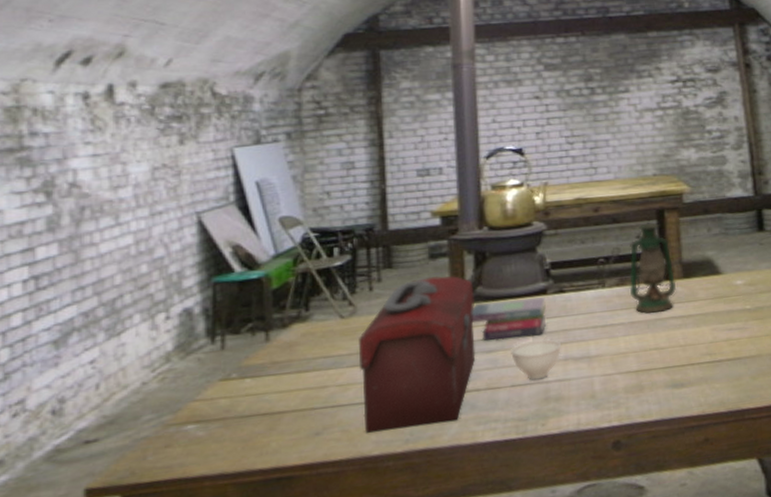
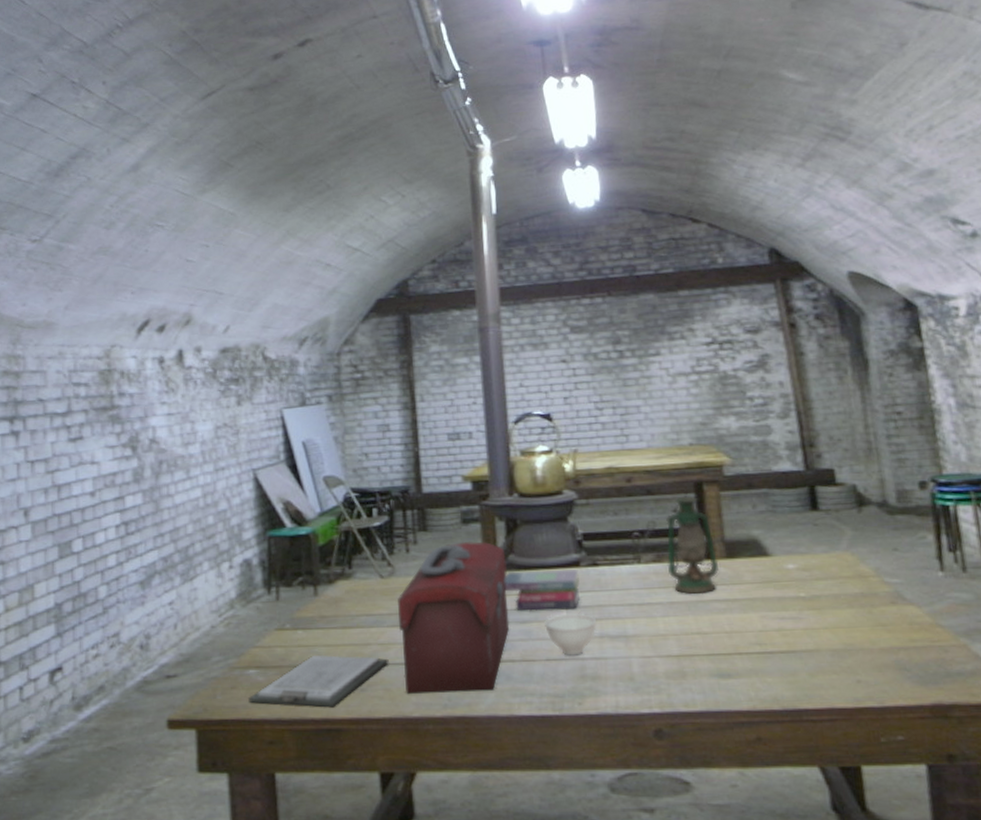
clipboard: none [185,399,348,461] -> present [248,655,389,708]

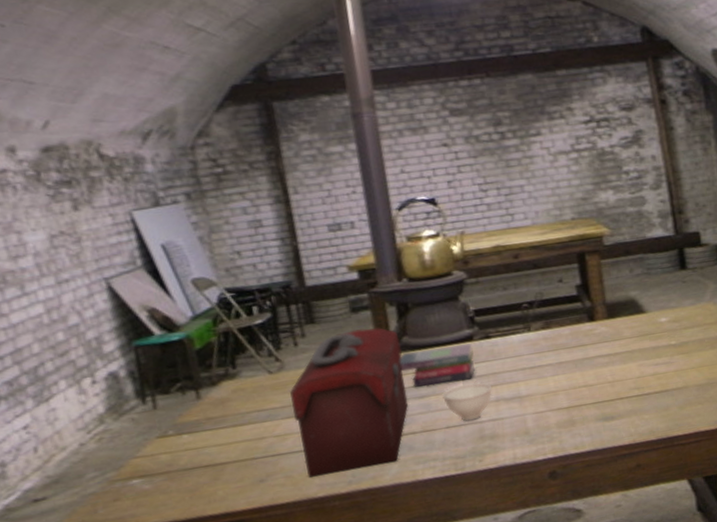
clipboard: present [248,655,389,708] -> none [135,448,287,512]
lantern: present [666,489,720,595] -> none [552,261,602,355]

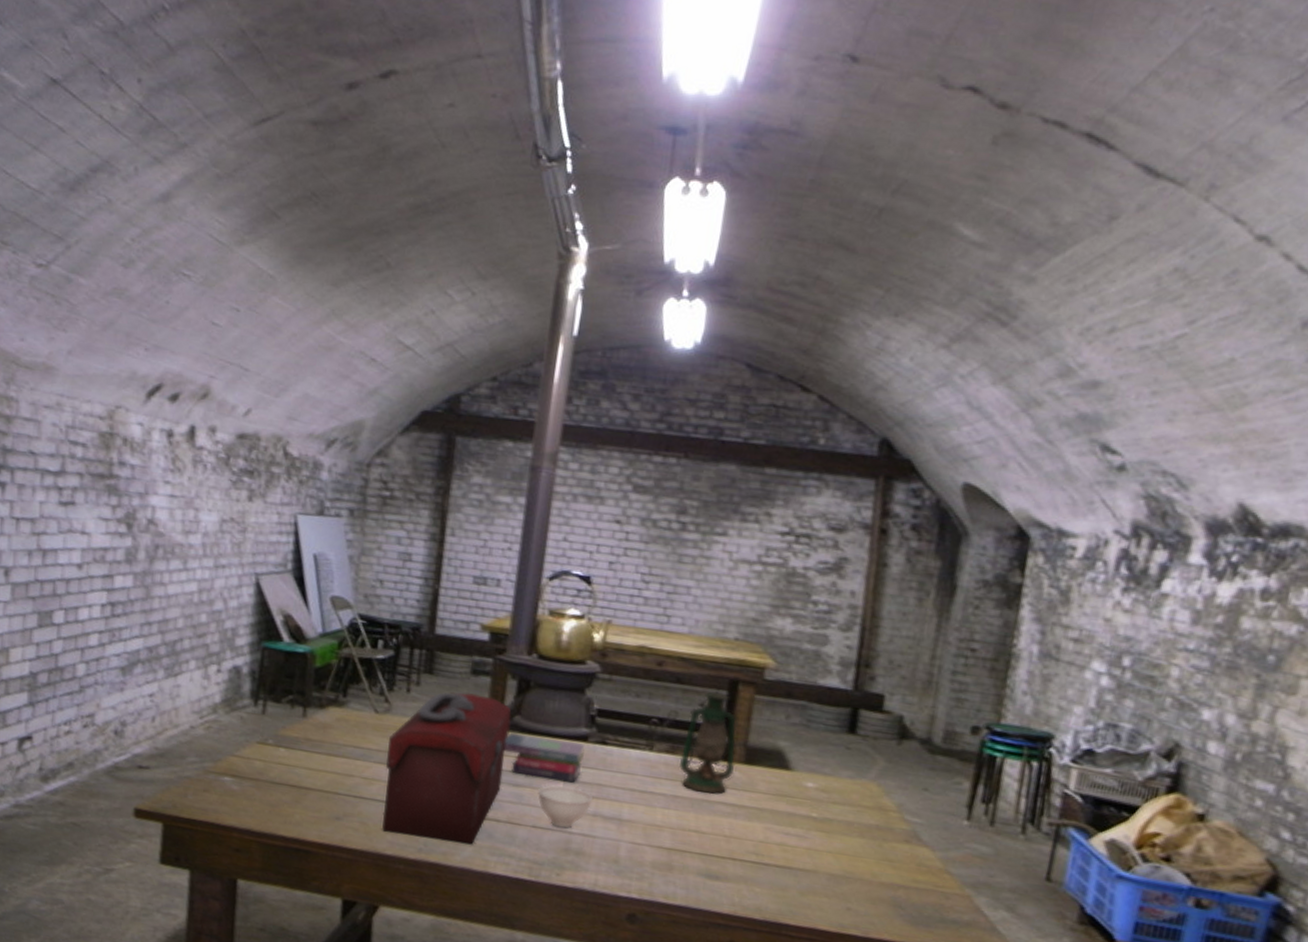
lantern: none [552,261,602,355] -> present [678,685,738,795]

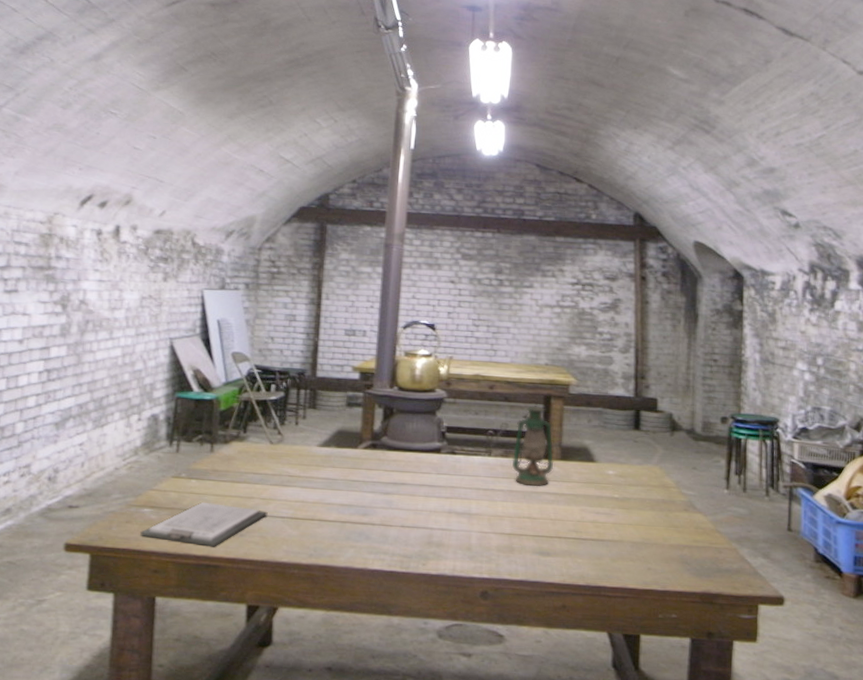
clipboard: none [220,776,370,829] -> present [140,502,268,547]
toolbox: present [381,692,512,844] -> none [278,422,380,546]
books: present [504,732,585,783] -> none [376,451,439,487]
bowl: present [538,785,594,829] -> none [404,490,448,525]

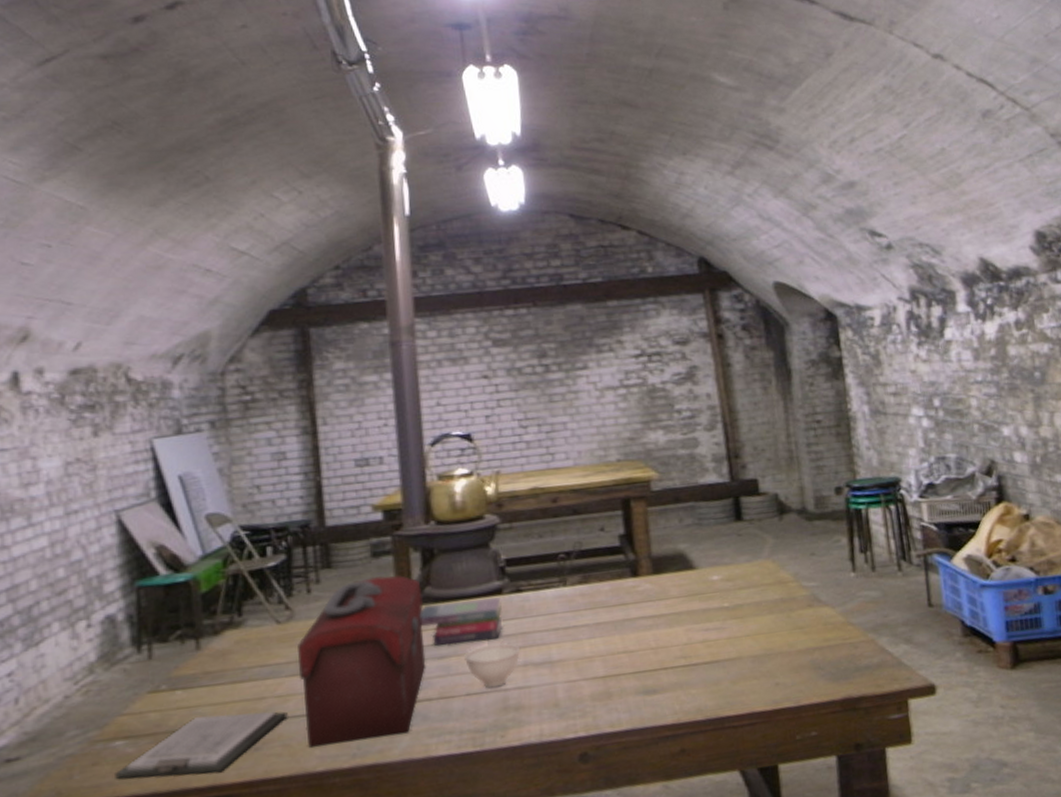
toolbox: none [278,422,380,546] -> present [297,575,426,747]
books: none [376,451,439,487] -> present [420,597,502,646]
bowl: none [404,490,448,525] -> present [464,643,521,688]
lantern: present [511,400,554,487] -> none [593,507,646,615]

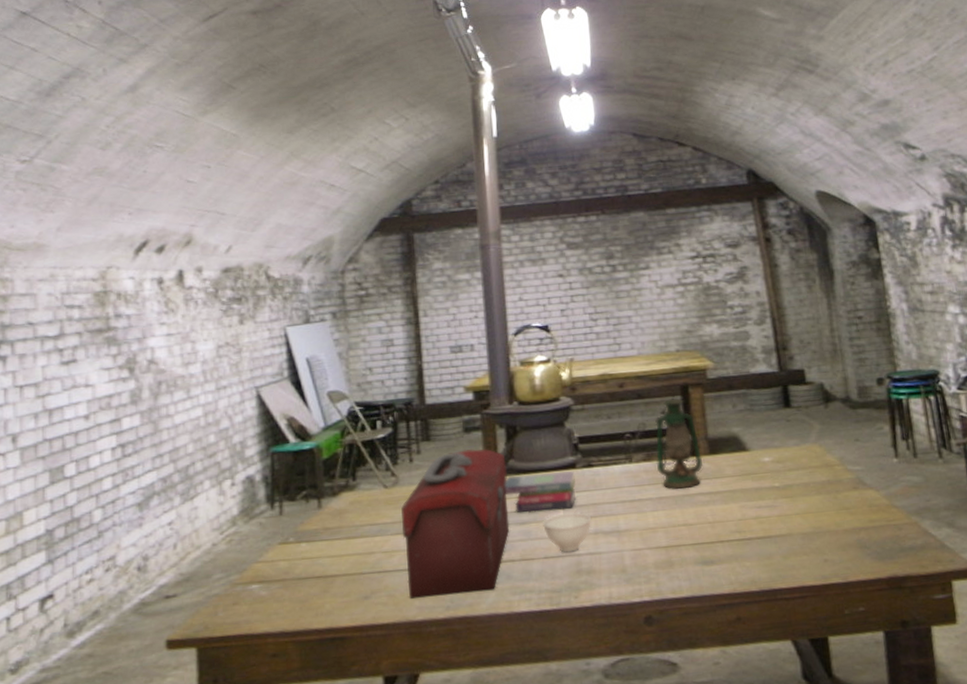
clipboard: present [115,711,288,780] -> none [251,565,393,619]
lantern: none [593,507,646,615] -> present [655,392,704,490]

